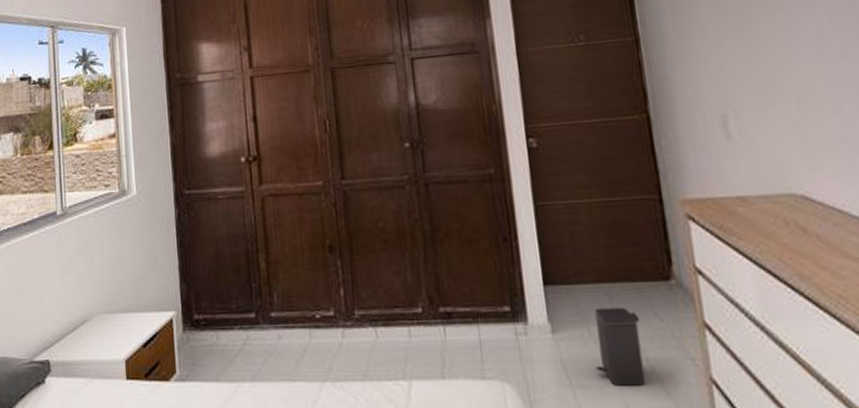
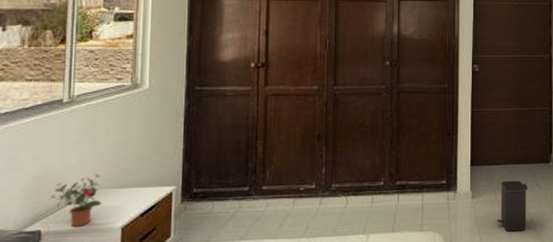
potted flower: none [54,296,104,357] -> present [49,174,102,227]

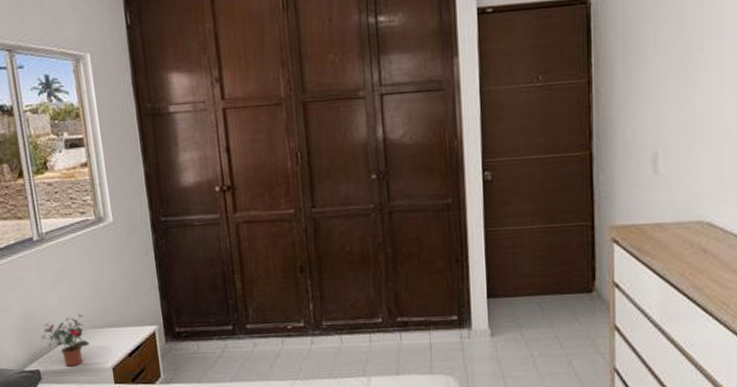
pedal bin: present [497,180,528,232] -> none [524,315,564,376]

